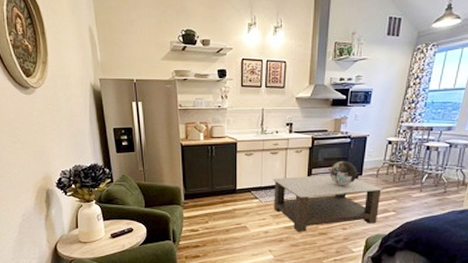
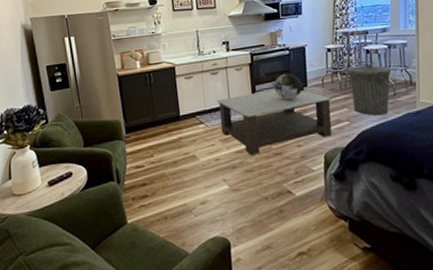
trash can: none [402,160,447,210] -> present [347,63,392,116]

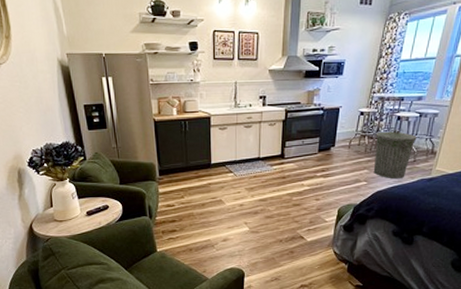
coffee table: present [216,90,333,155] -> none [247,147,356,204]
decorative globe: present [273,73,303,100] -> none [303,133,330,158]

